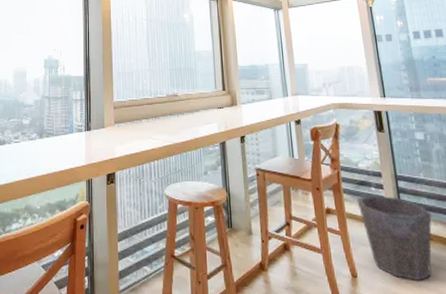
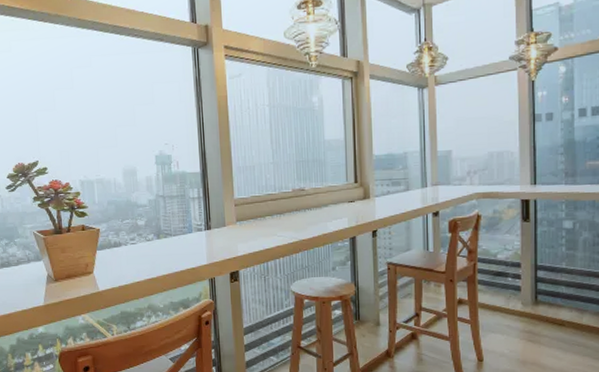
waste bin: present [356,195,432,280] -> none [491,285,567,363]

